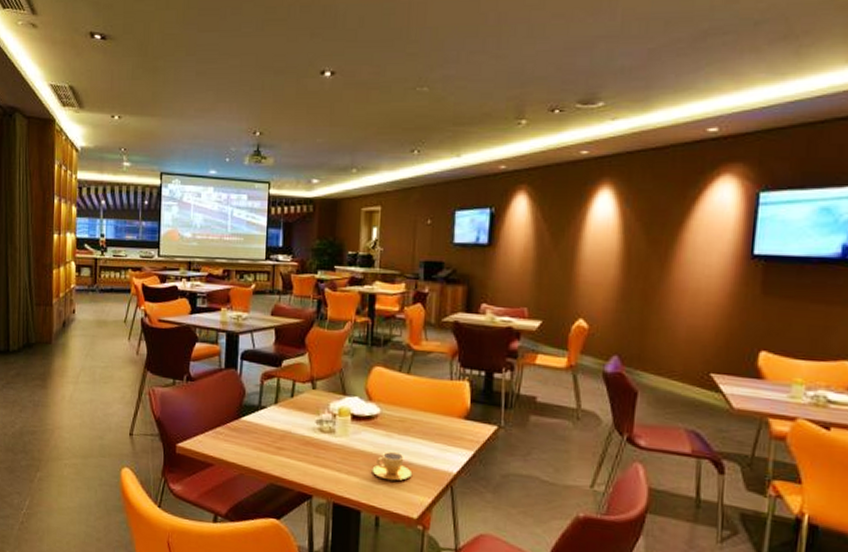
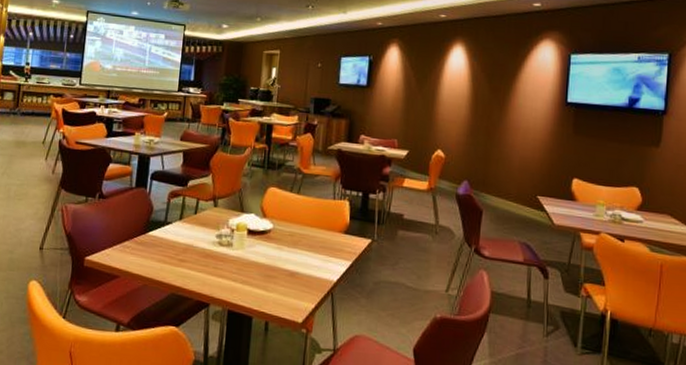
cup: present [372,452,413,481] -> none [264,263,299,289]

